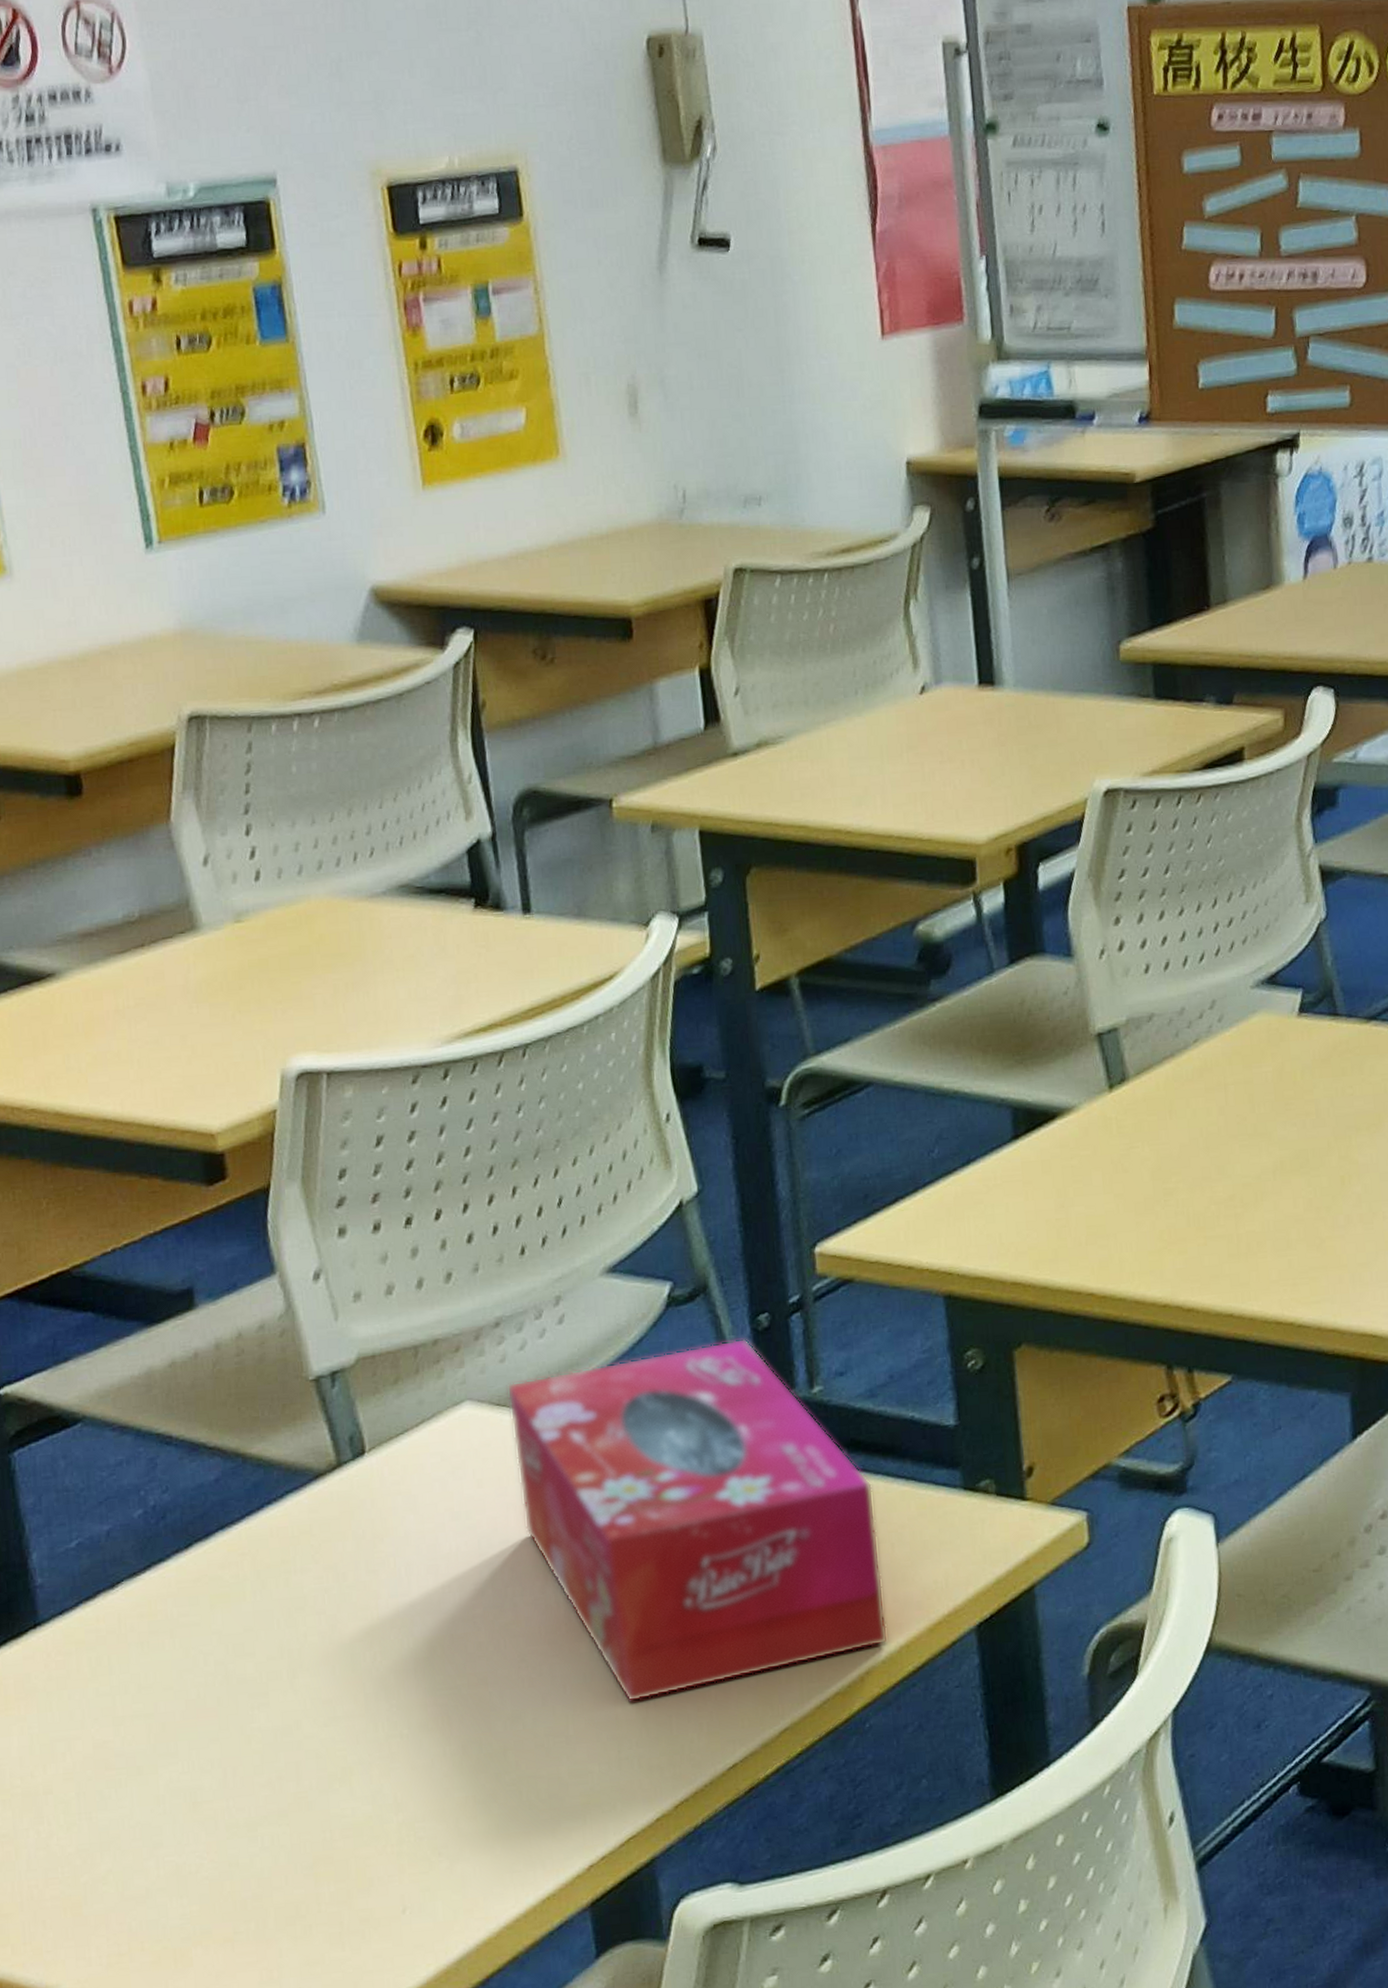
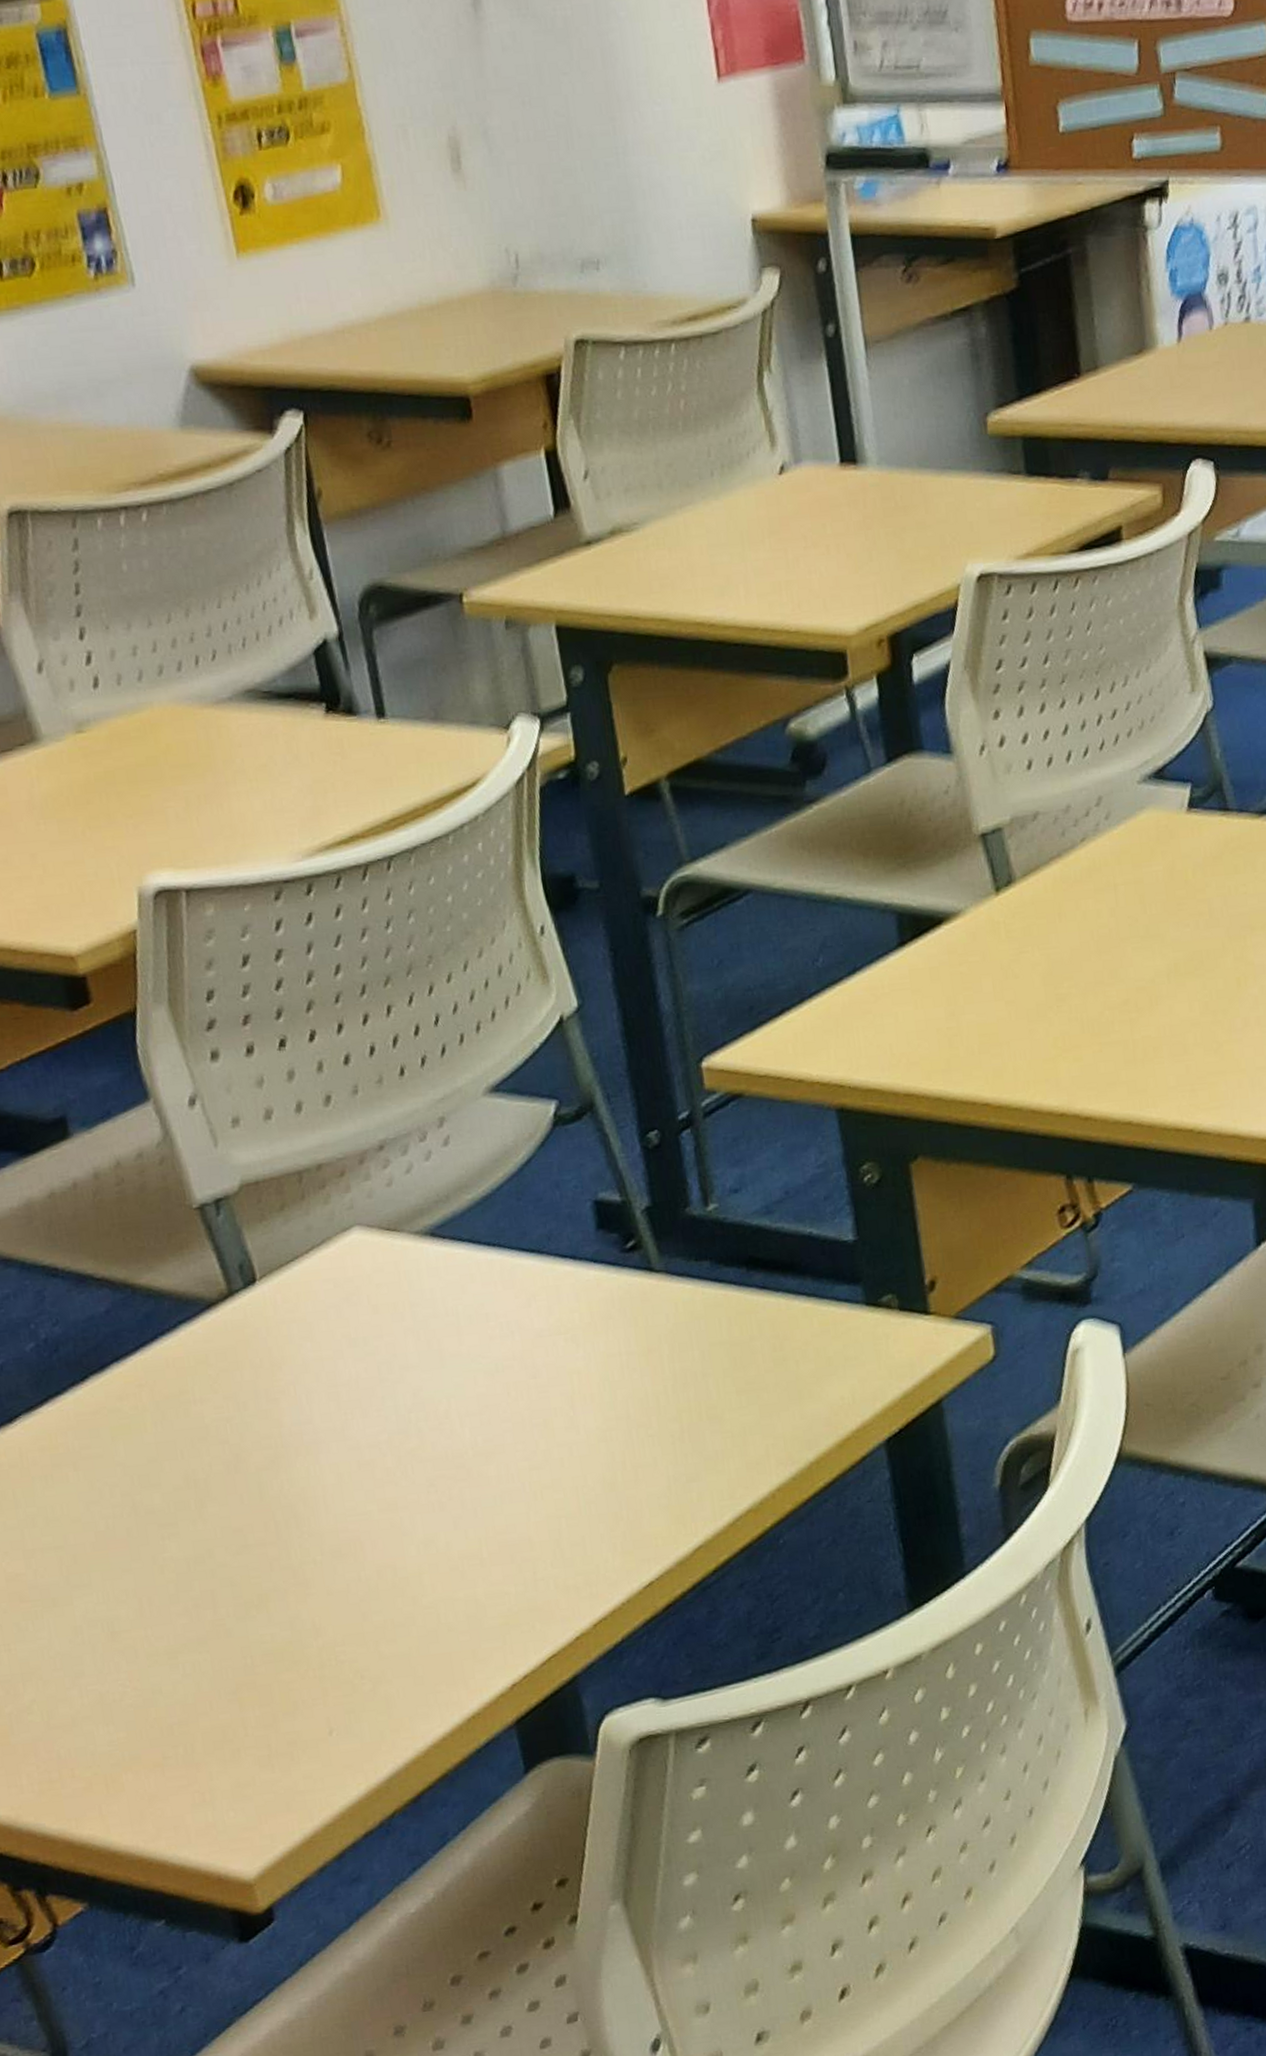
tissue box: present [506,1338,889,1703] -> none [395,1156,798,1524]

